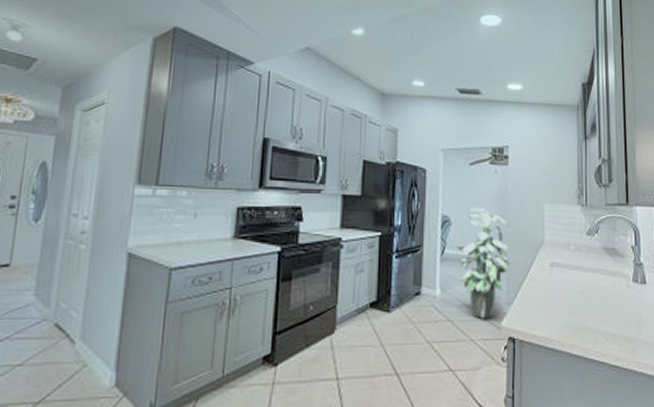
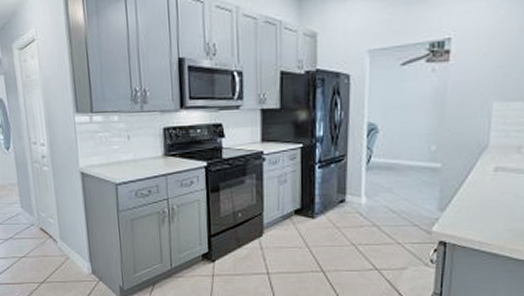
indoor plant: present [455,207,510,319] -> none [382,112,447,224]

